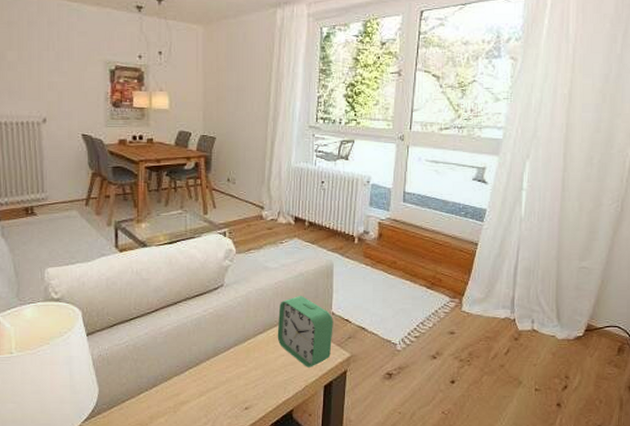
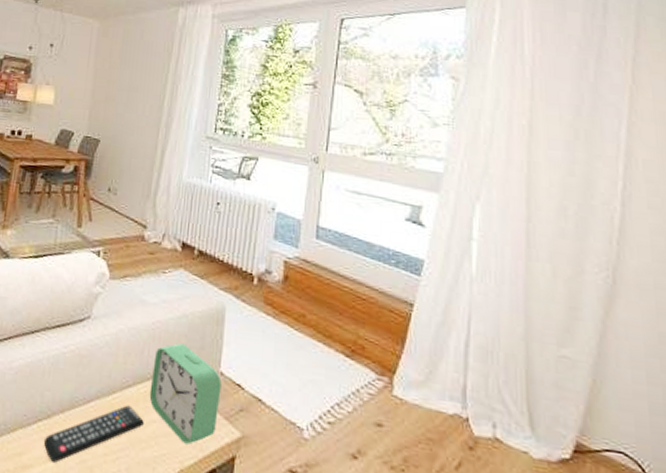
remote control: none [195,347,275,396] -> present [43,405,144,463]

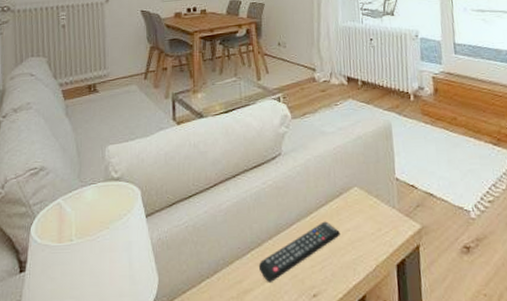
alarm clock: present [149,343,222,444] -> none [340,161,400,243]

